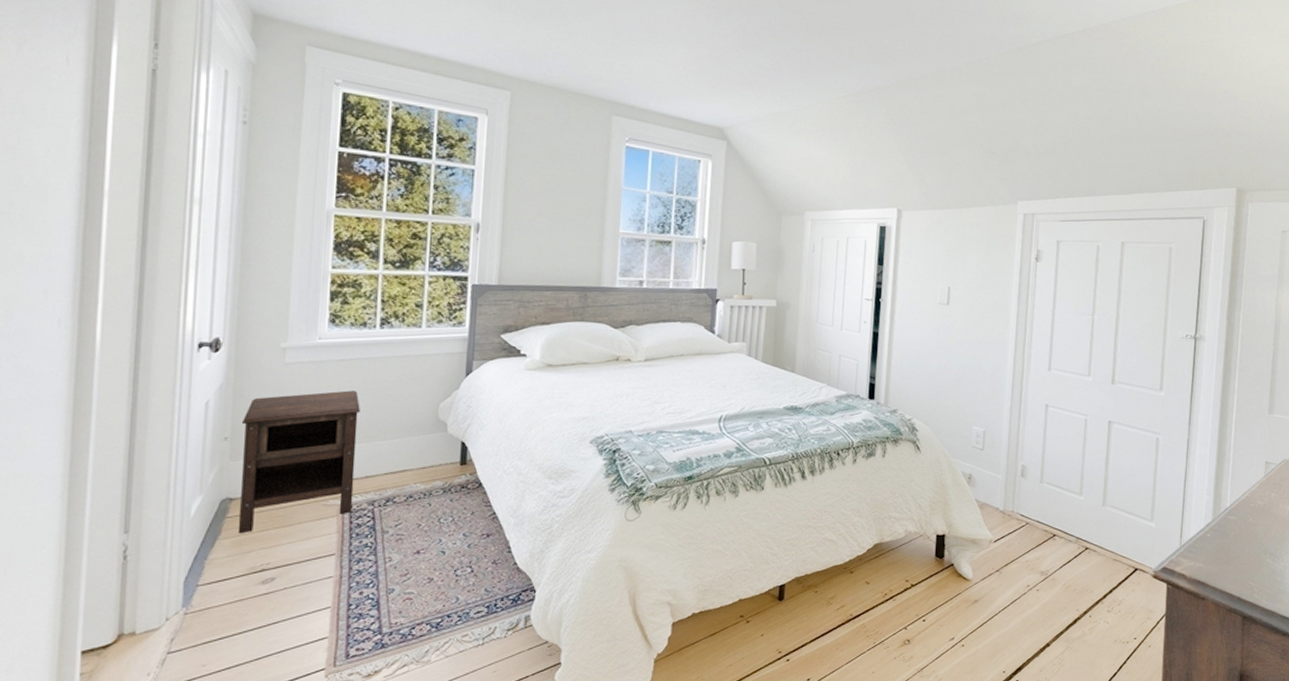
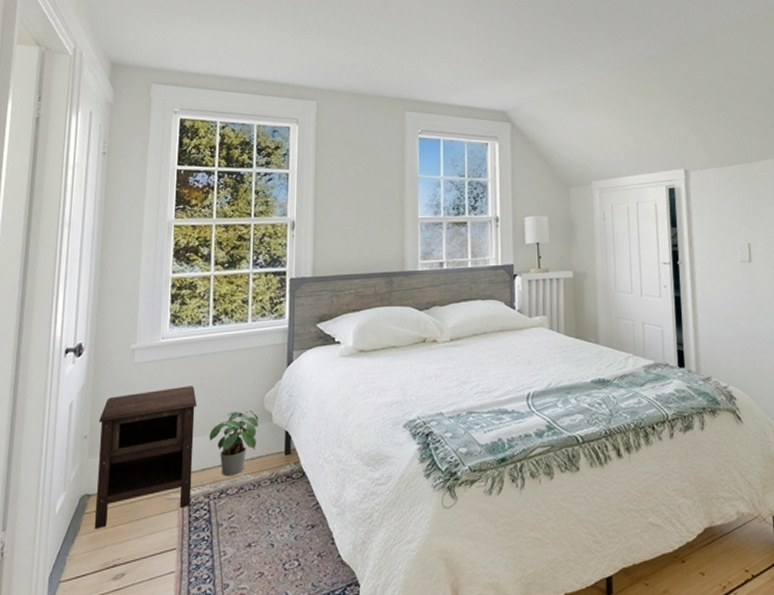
potted plant: none [374,419,432,485] -> present [209,410,259,477]

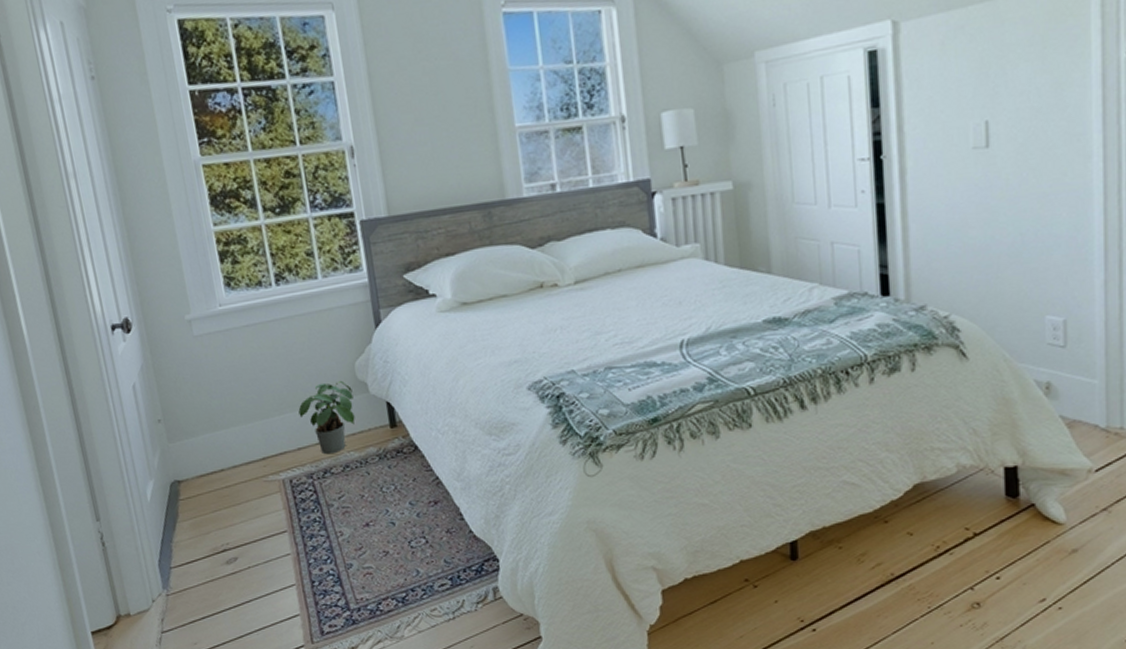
nightstand: present [95,386,197,529] -> none [169,357,293,516]

